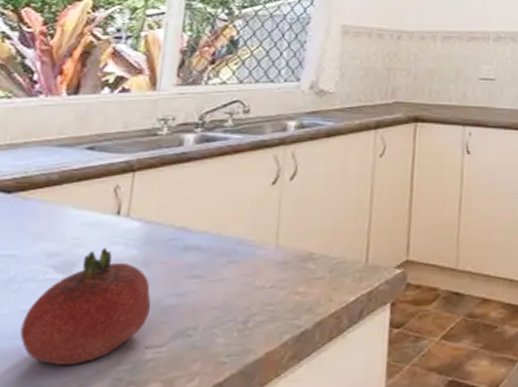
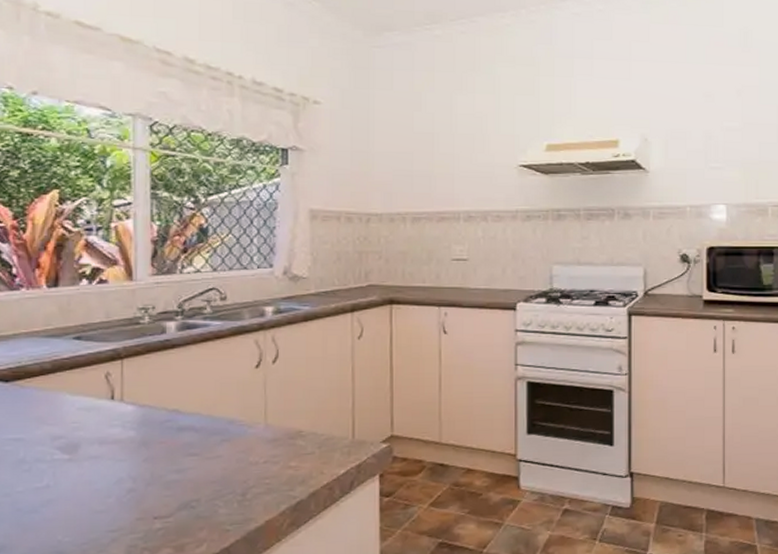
fruit: present [20,247,151,365] -> none [37,430,155,535]

